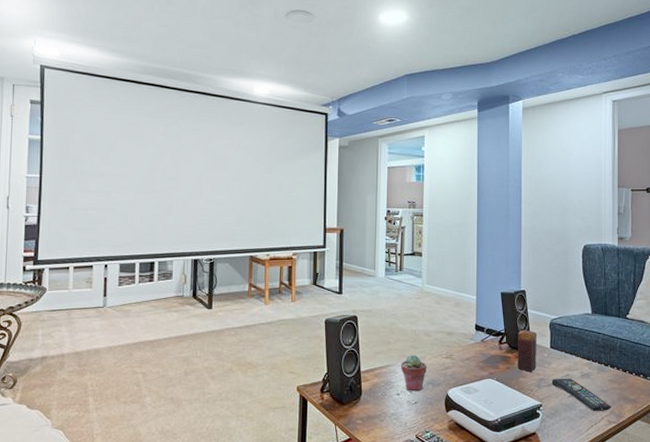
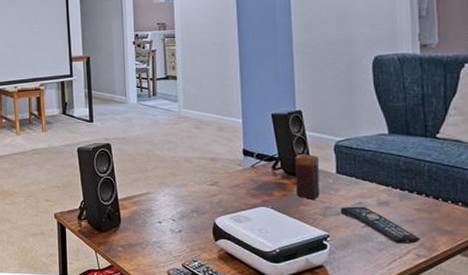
potted succulent: present [401,354,427,392] -> none [161,181,190,220]

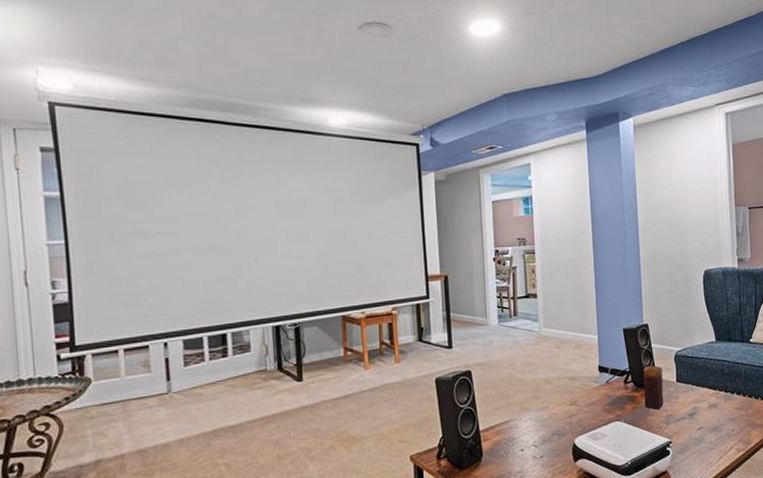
remote control: present [340,206,421,244] -> none [679,410,740,442]

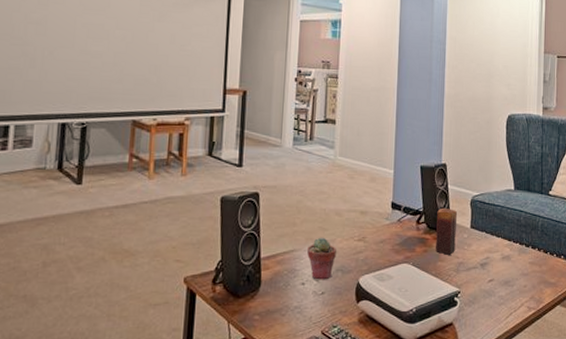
potted succulent: none [523,405,551,445] -> present [307,237,336,280]

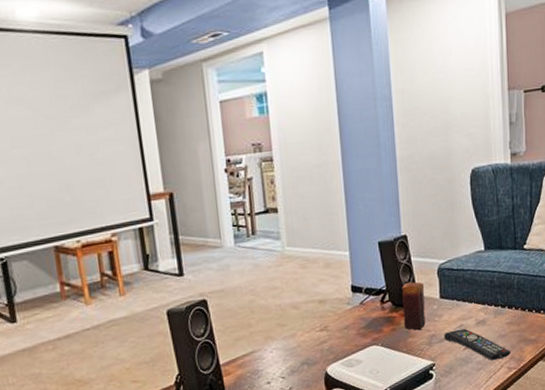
potted succulent: present [307,237,336,280] -> none [268,333,299,377]
remote control: none [471,261,532,298] -> present [444,328,512,361]

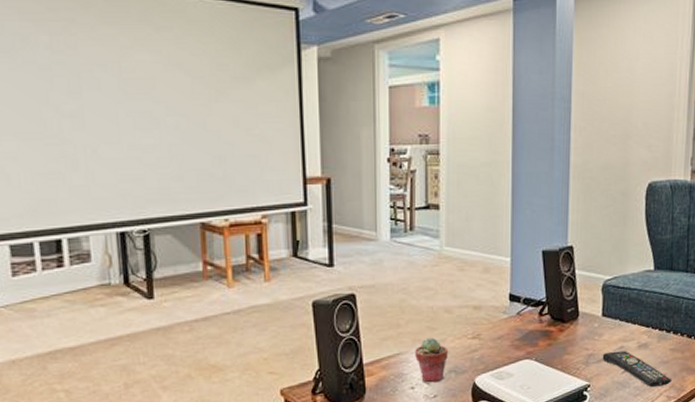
potted succulent: none [268,333,299,377] -> present [415,337,448,383]
candle: present [402,282,426,330] -> none [562,295,587,347]

